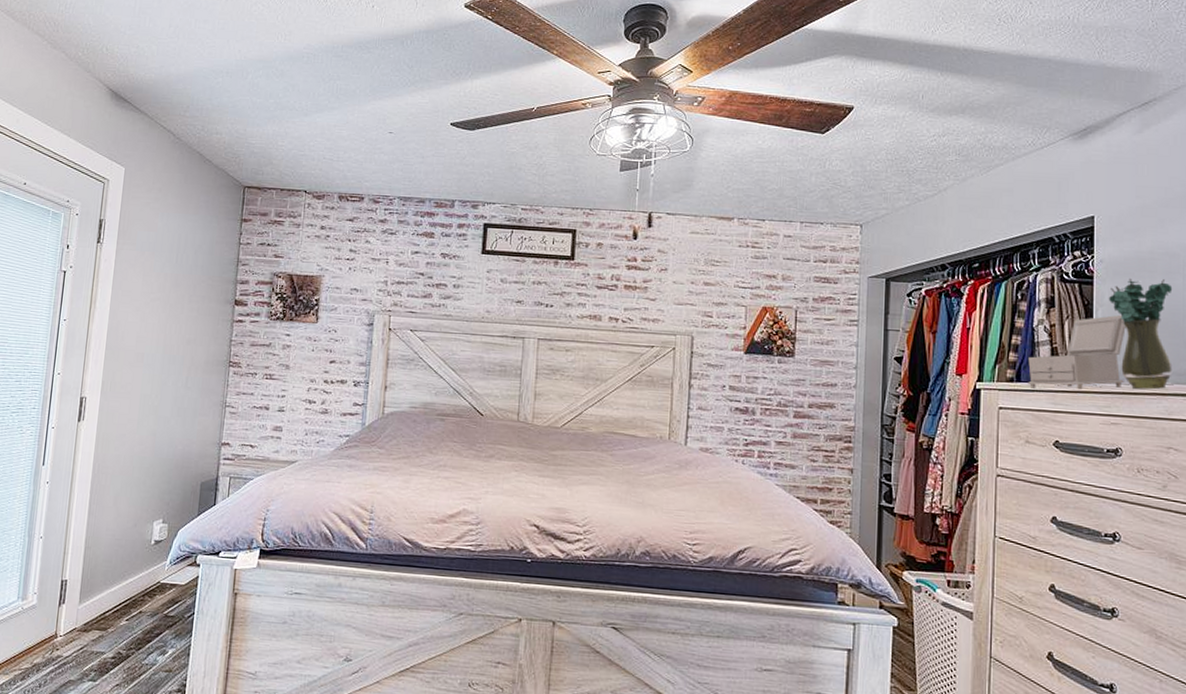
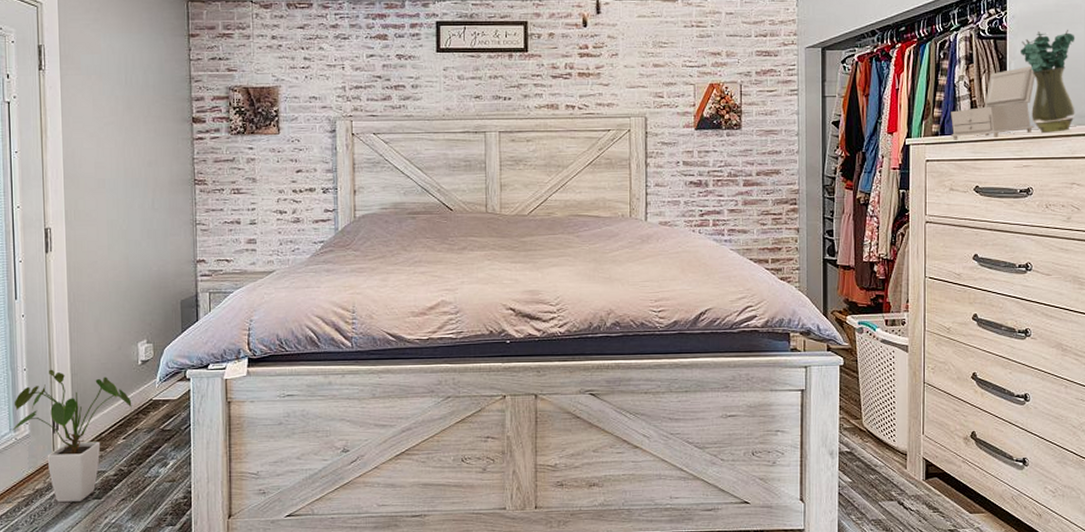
house plant: none [18,539,140,682] -> present [11,369,132,502]

